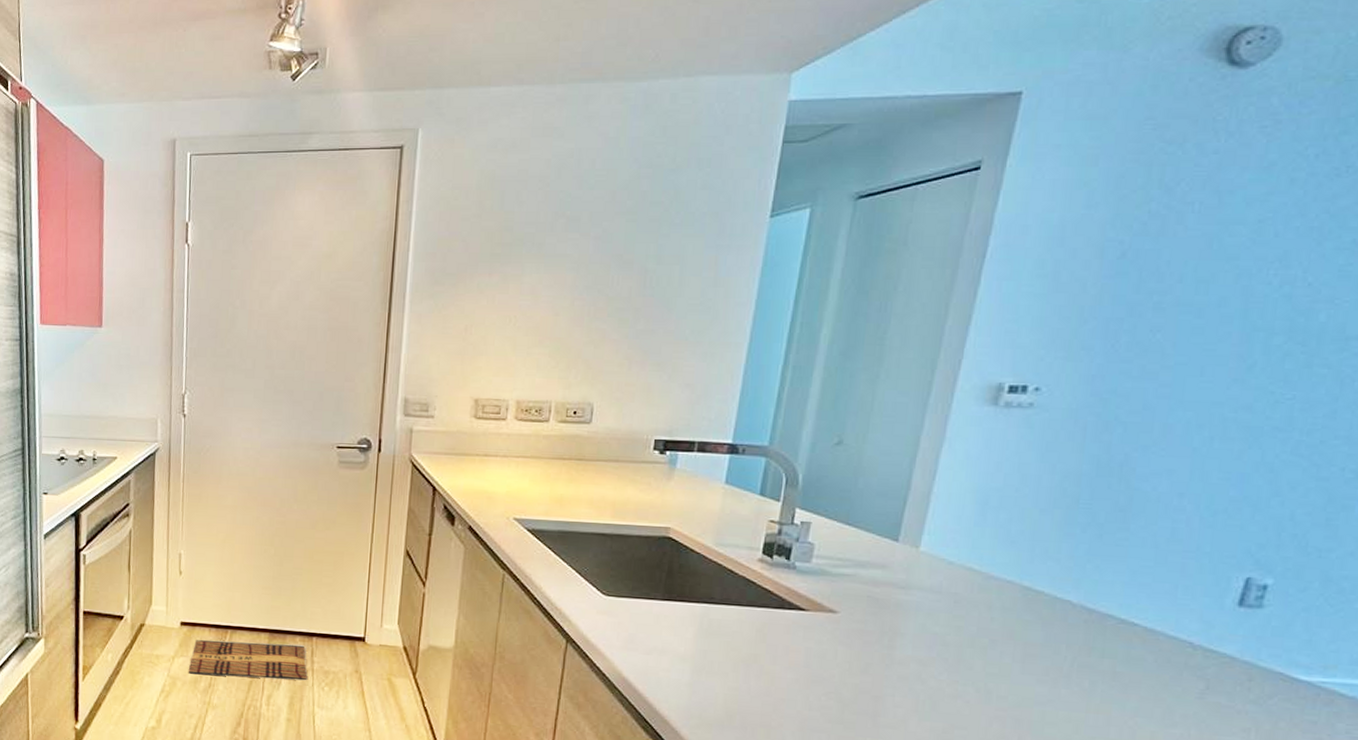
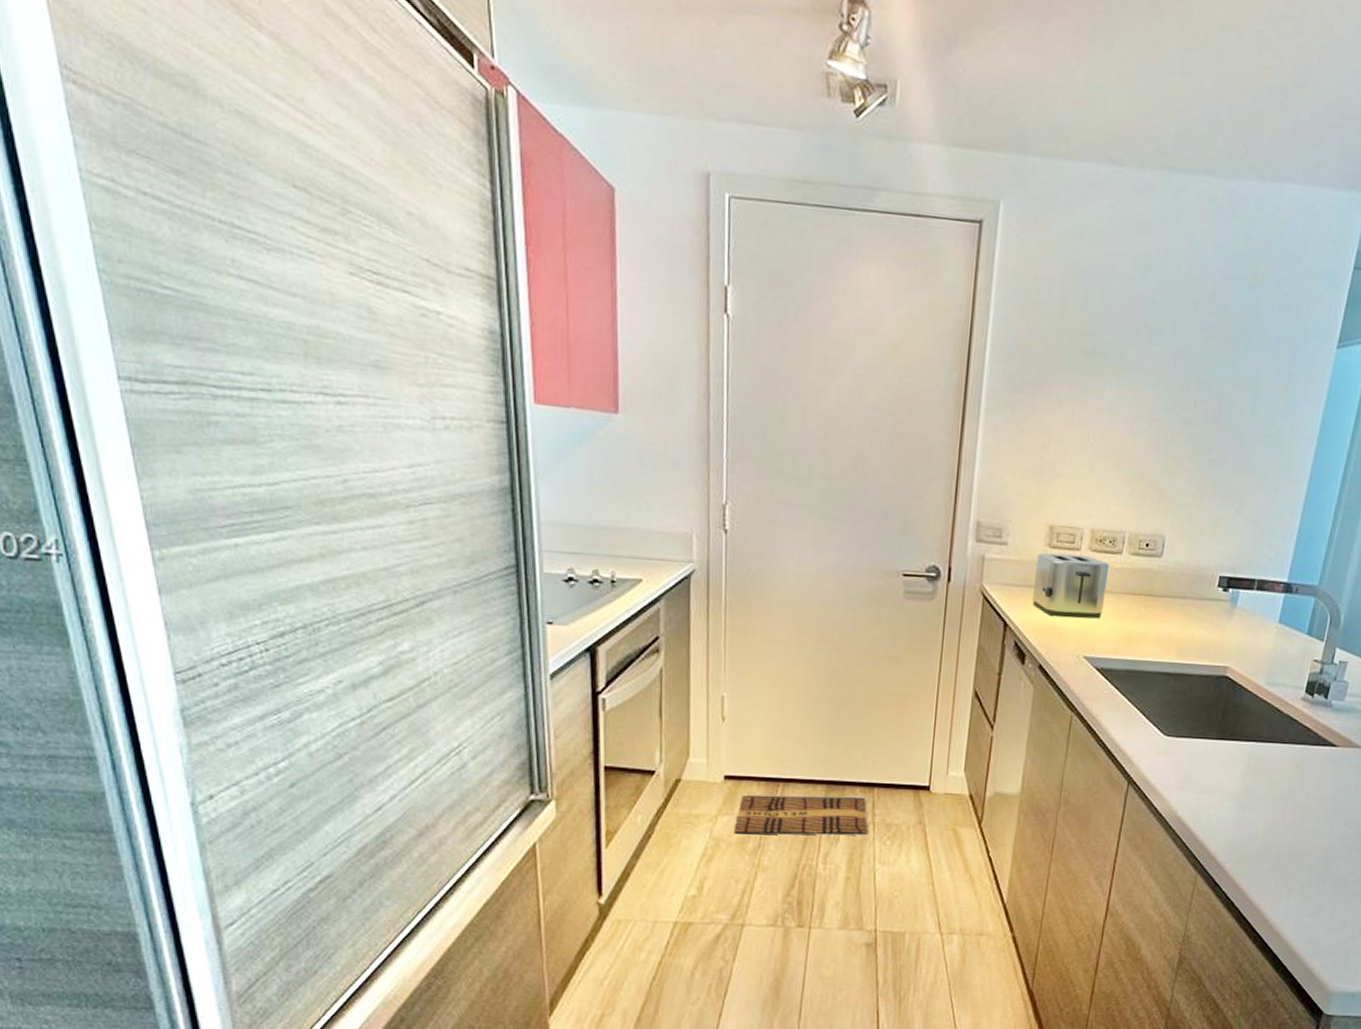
toaster: none [460,423,536,483] -> present [1032,553,1109,619]

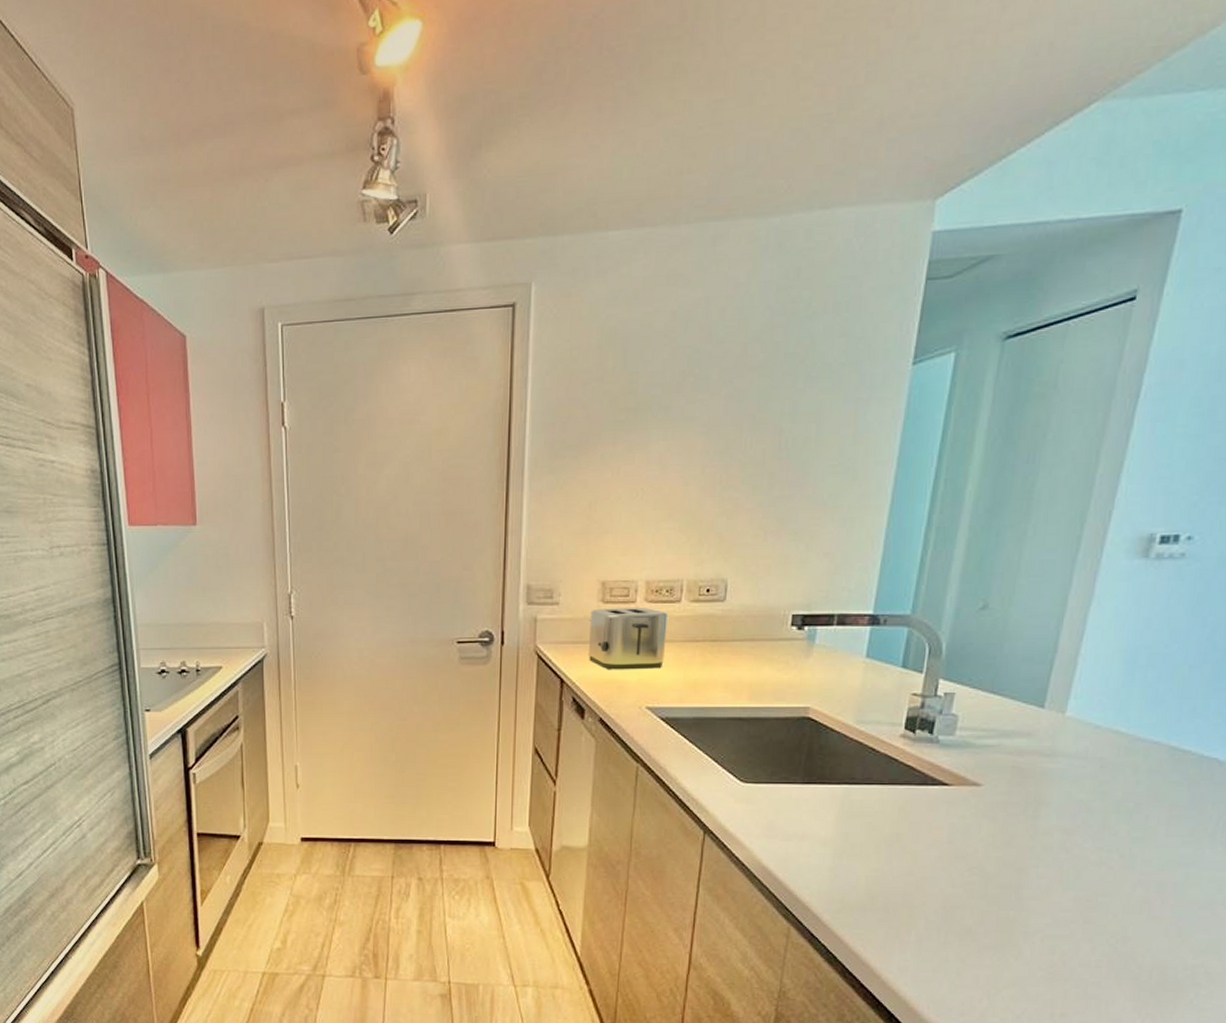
doormat: present [733,794,868,835] -> none [311,853,437,891]

